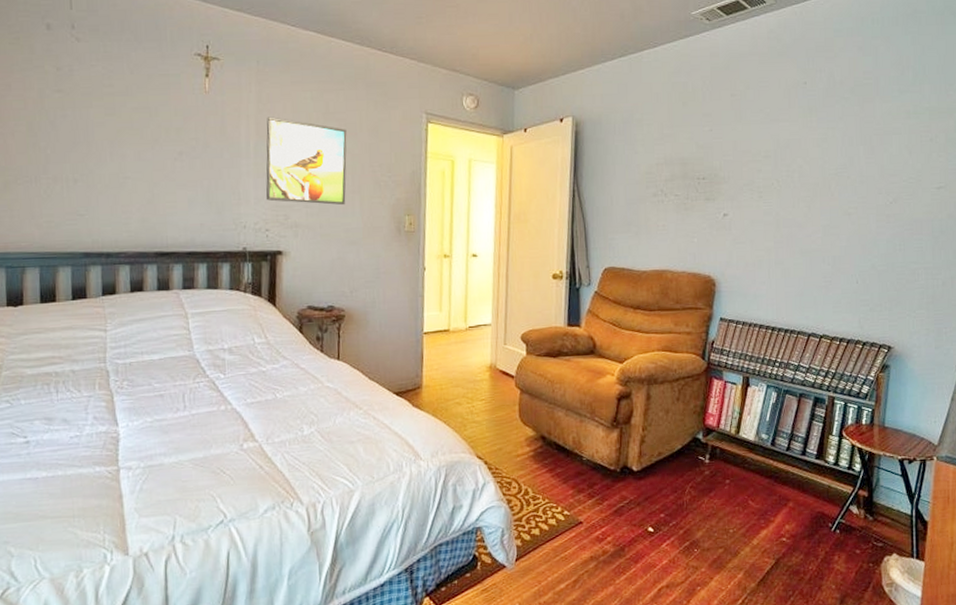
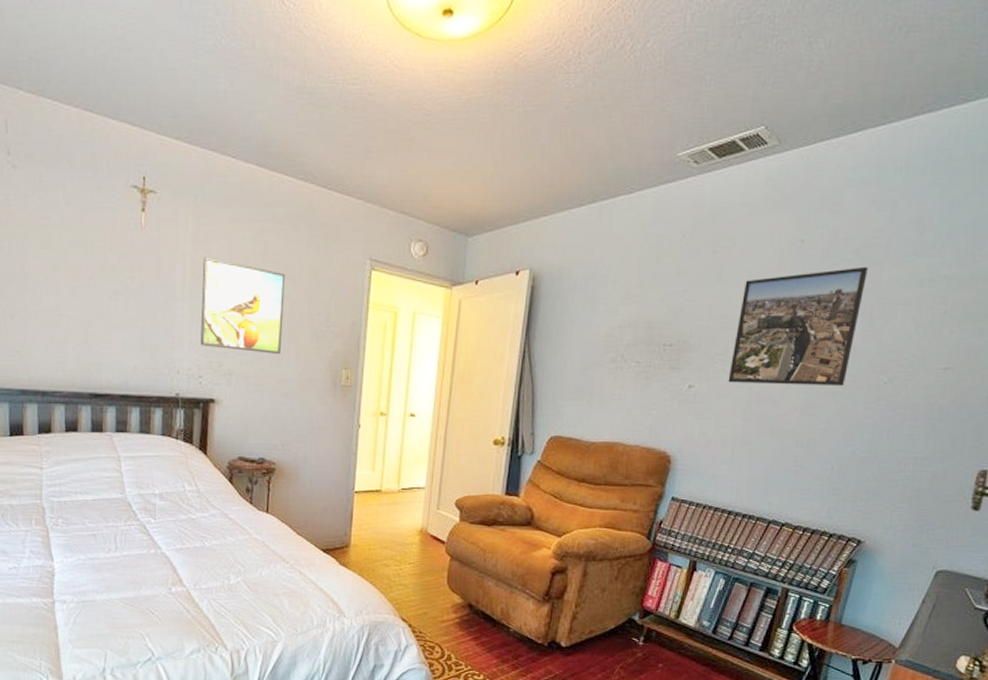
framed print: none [757,103,863,210] -> present [728,266,868,387]

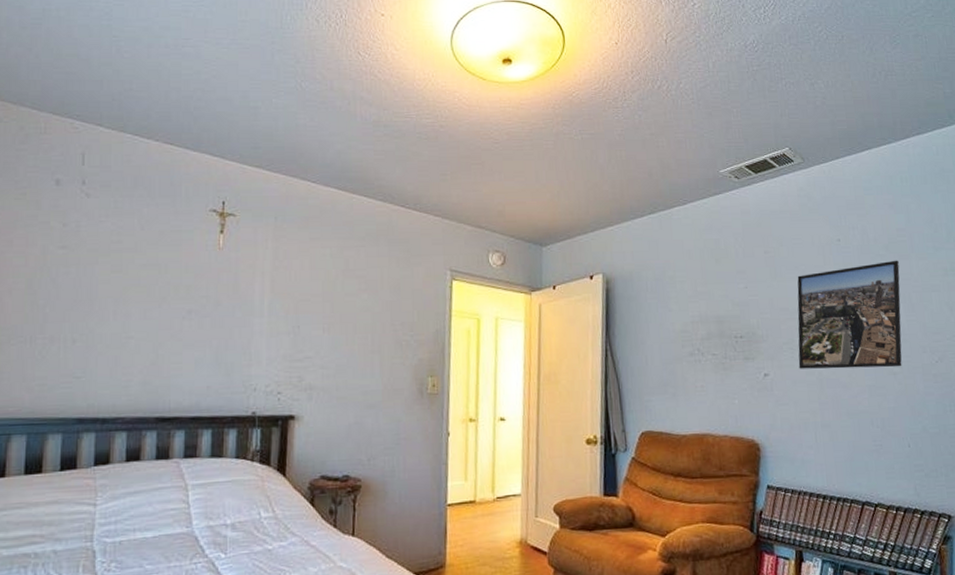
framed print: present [200,257,285,355] -> none [279,274,367,366]

